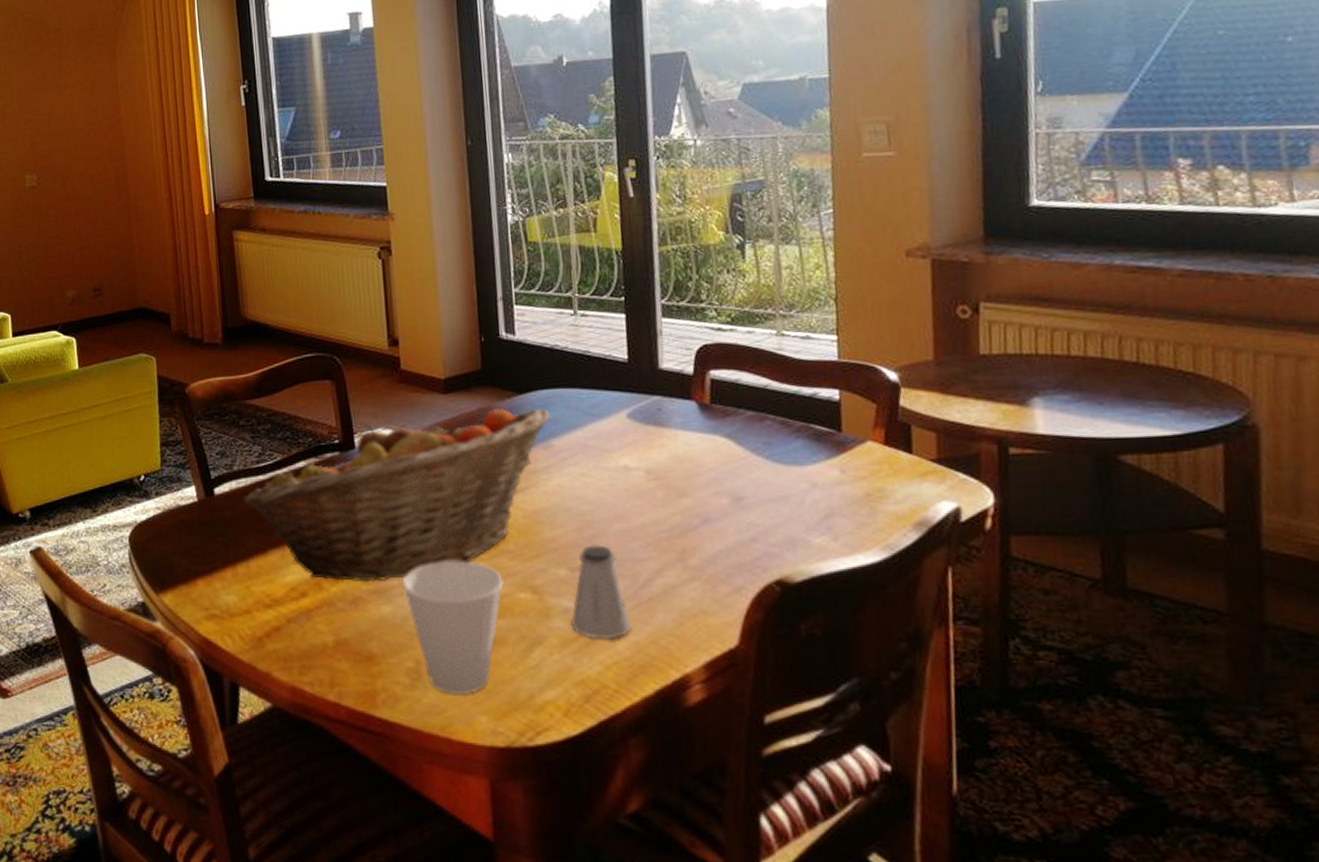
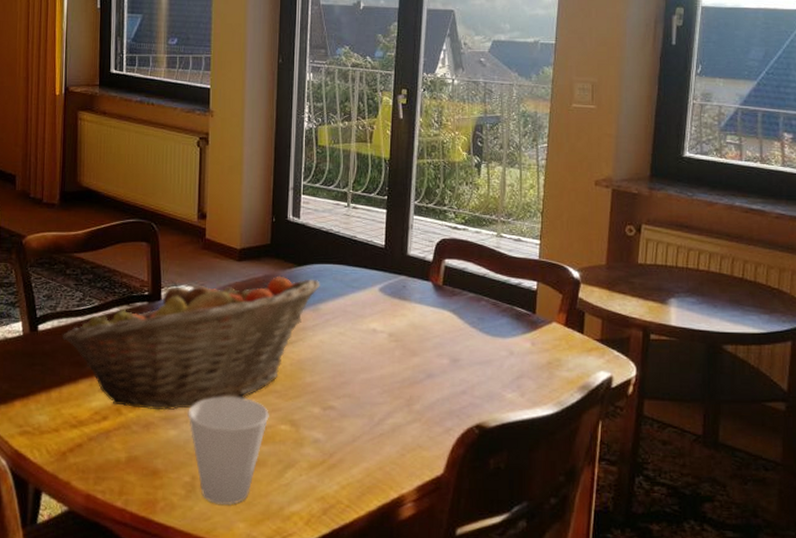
saltshaker: present [571,545,631,640] -> none [319,390,364,466]

